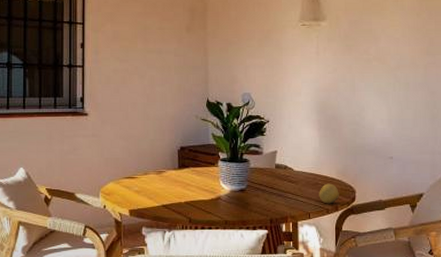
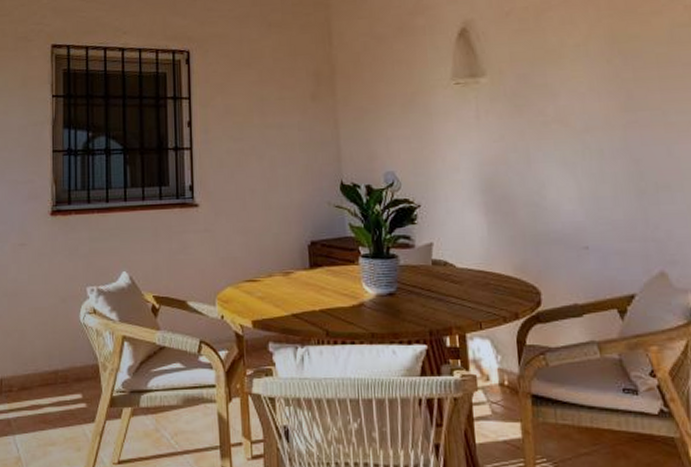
fruit: present [319,183,339,204] -> none [491,283,519,310]

